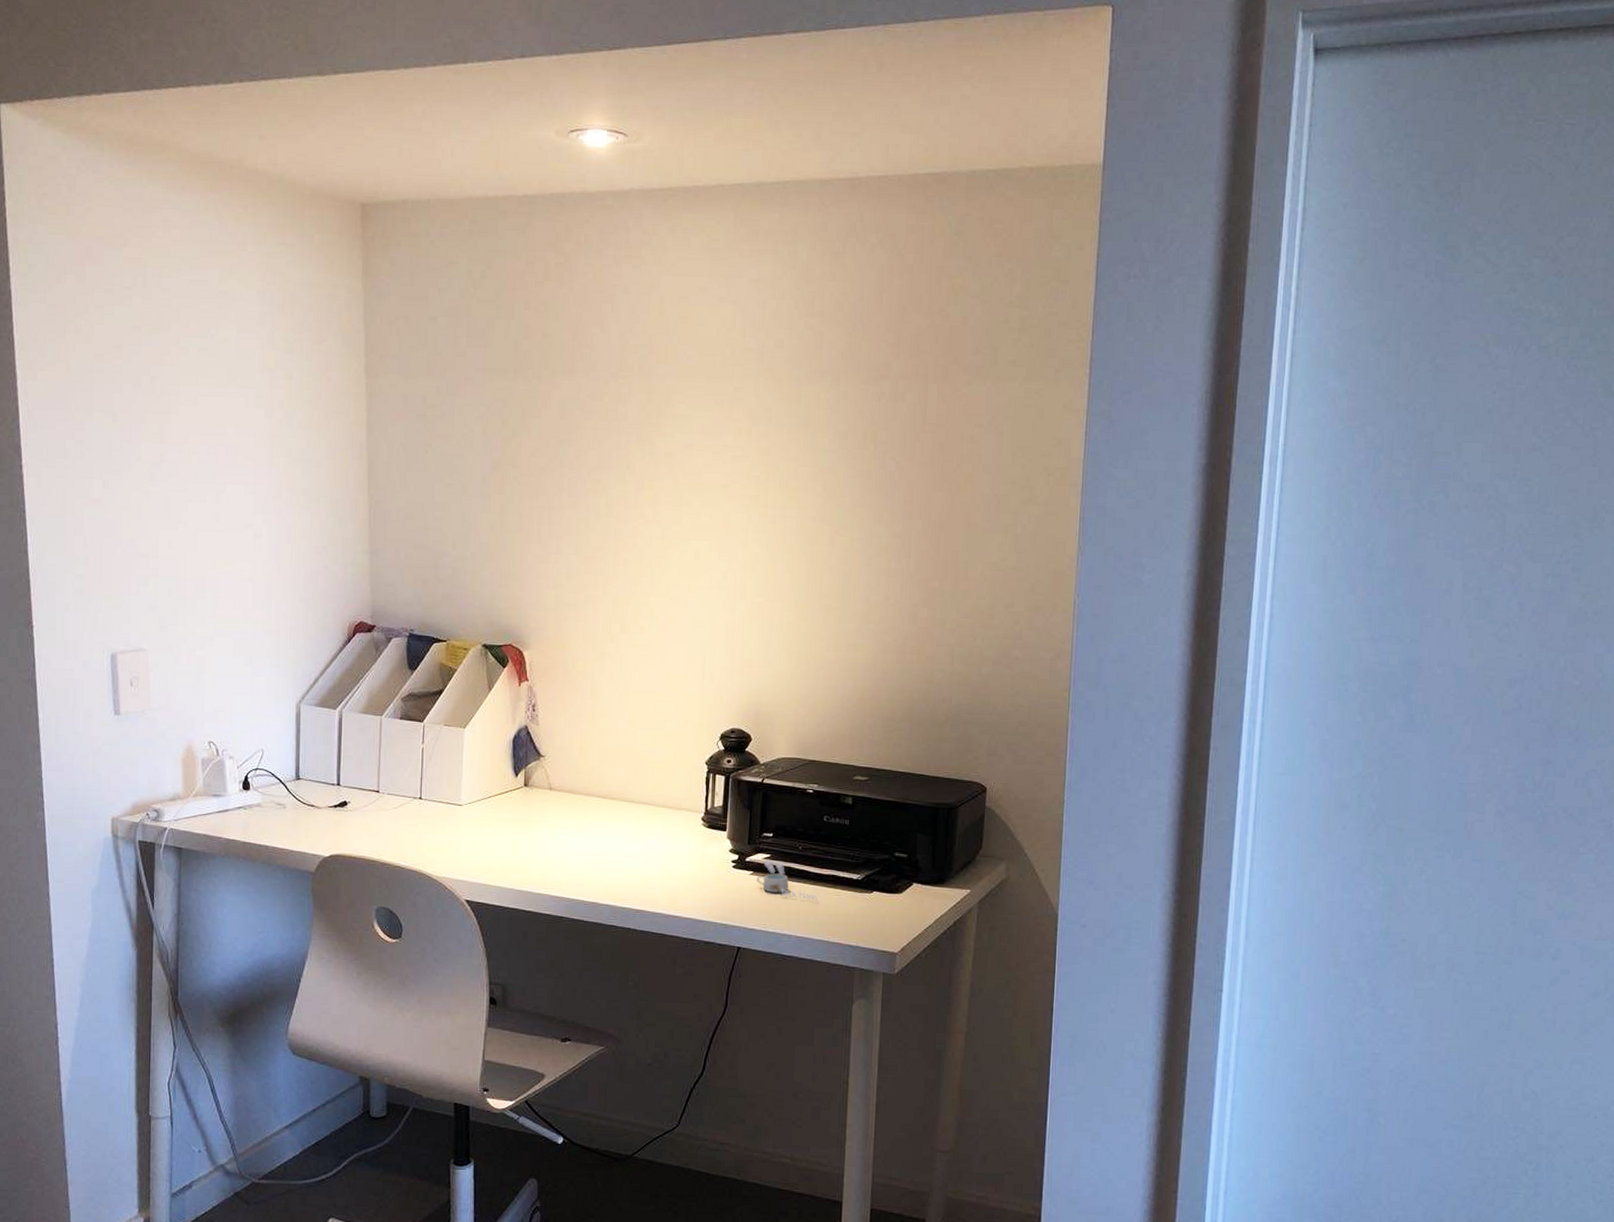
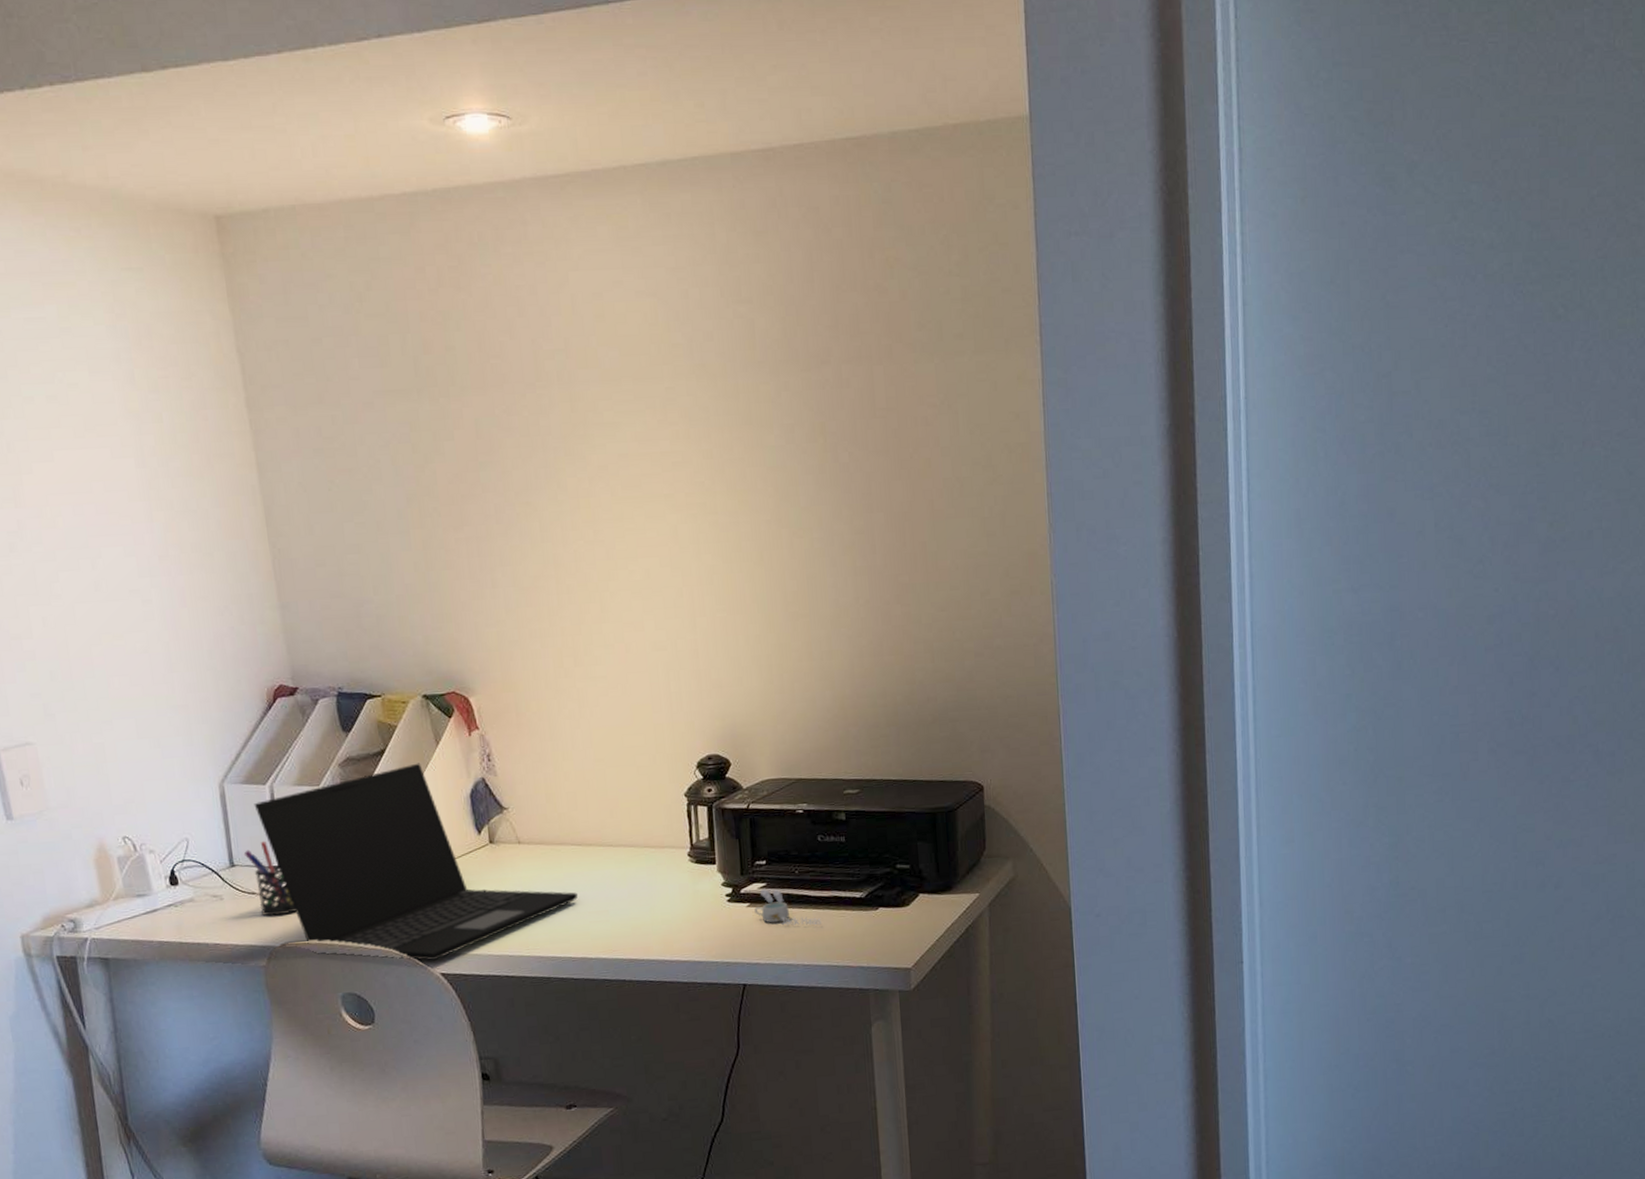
pen holder: none [309,759,346,829] -> present [243,840,295,916]
laptop: none [323,705,598,888] -> present [253,763,579,961]

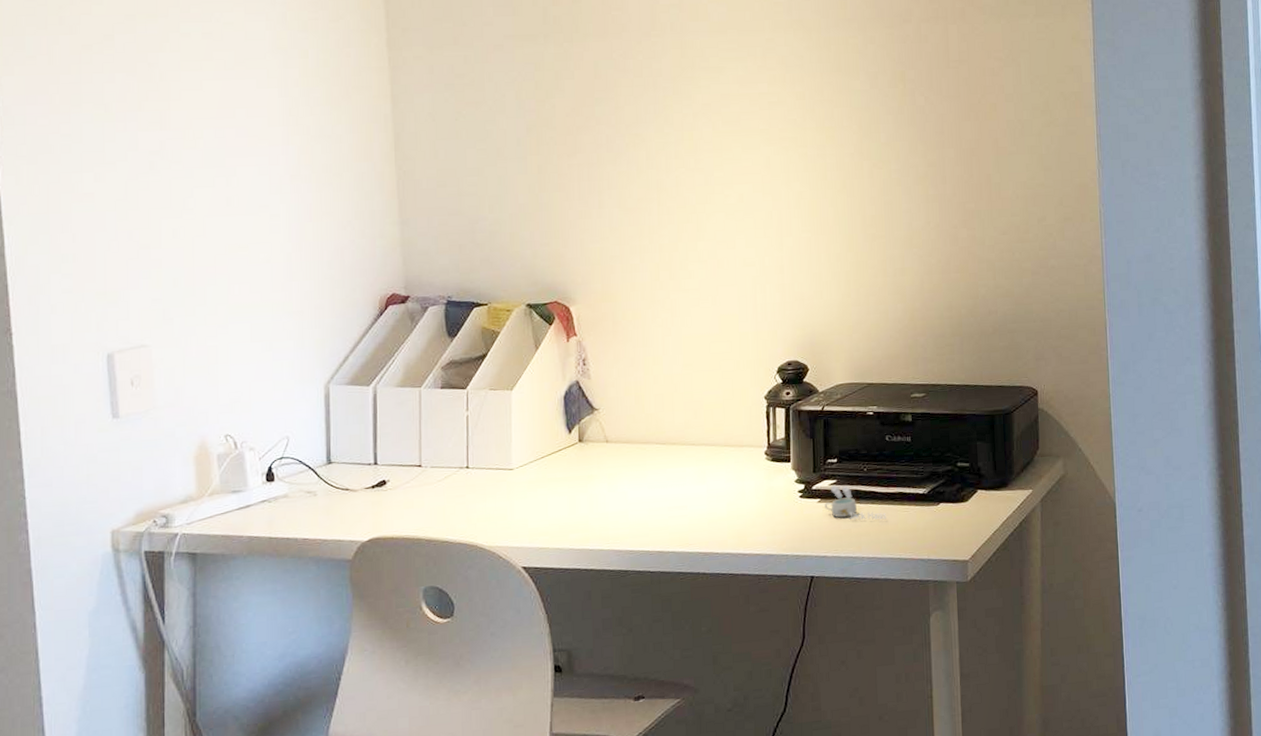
pen holder: present [243,840,295,916] -> none [341,439,386,512]
laptop: present [253,763,579,961] -> none [356,366,660,555]

